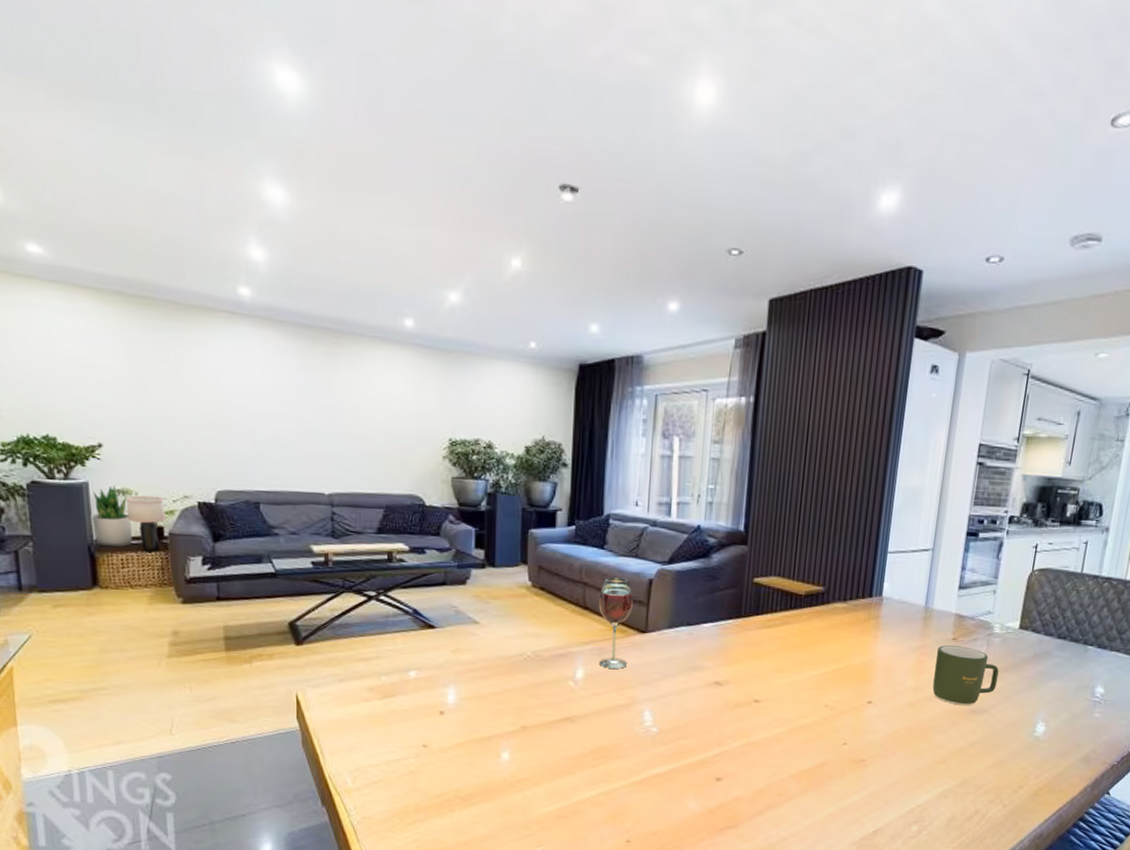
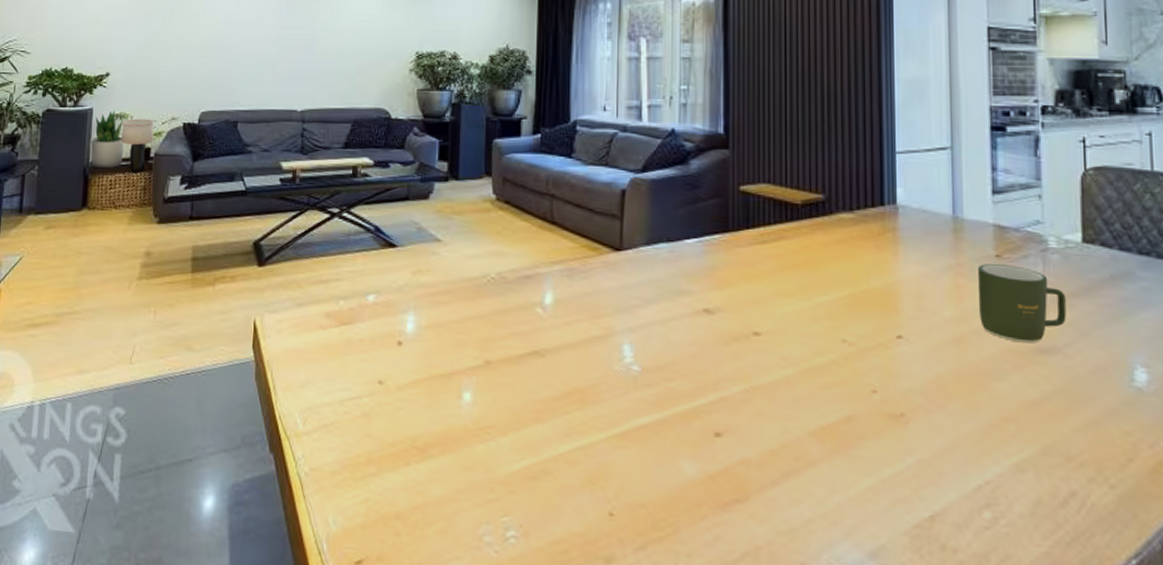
wineglass: present [599,576,633,669] -> none [568,187,605,293]

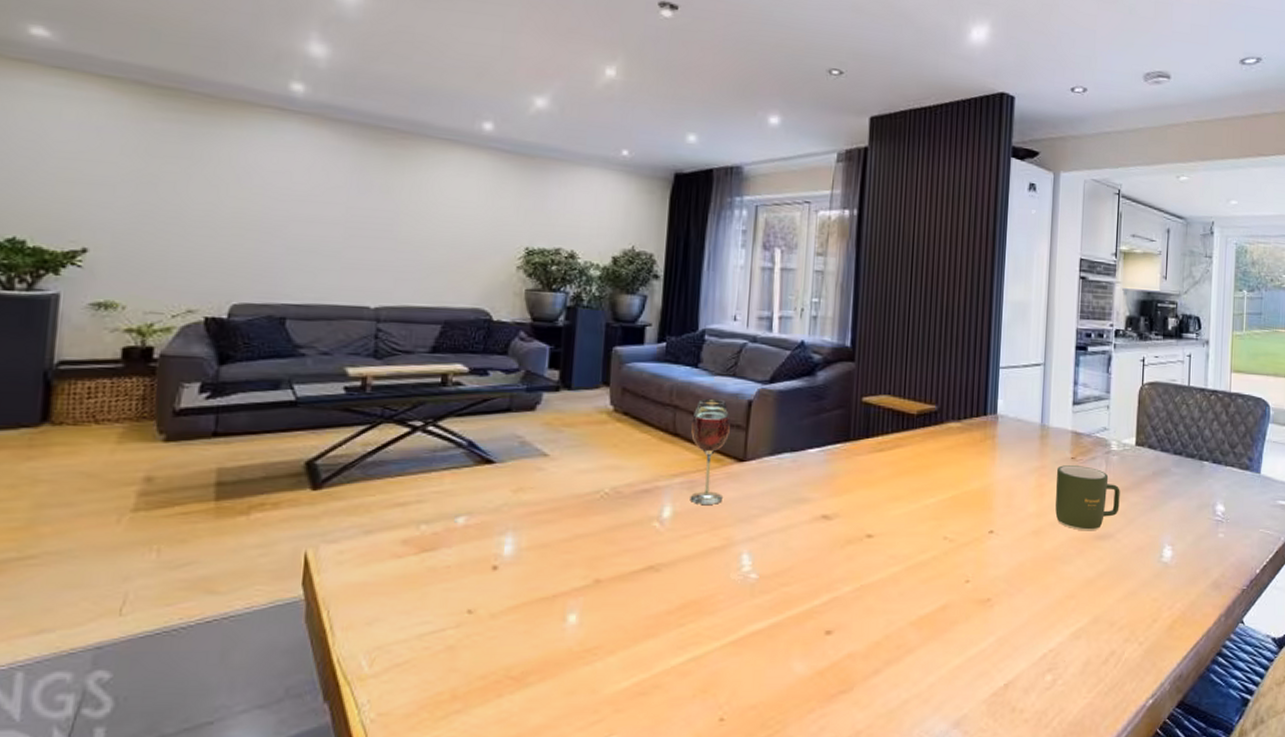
planter: present [90,110,124,169] -> none [55,297,112,373]
table lamp: present [120,119,155,173] -> none [105,309,160,378]
wineglass: none [568,187,605,293] -> present [690,398,730,504]

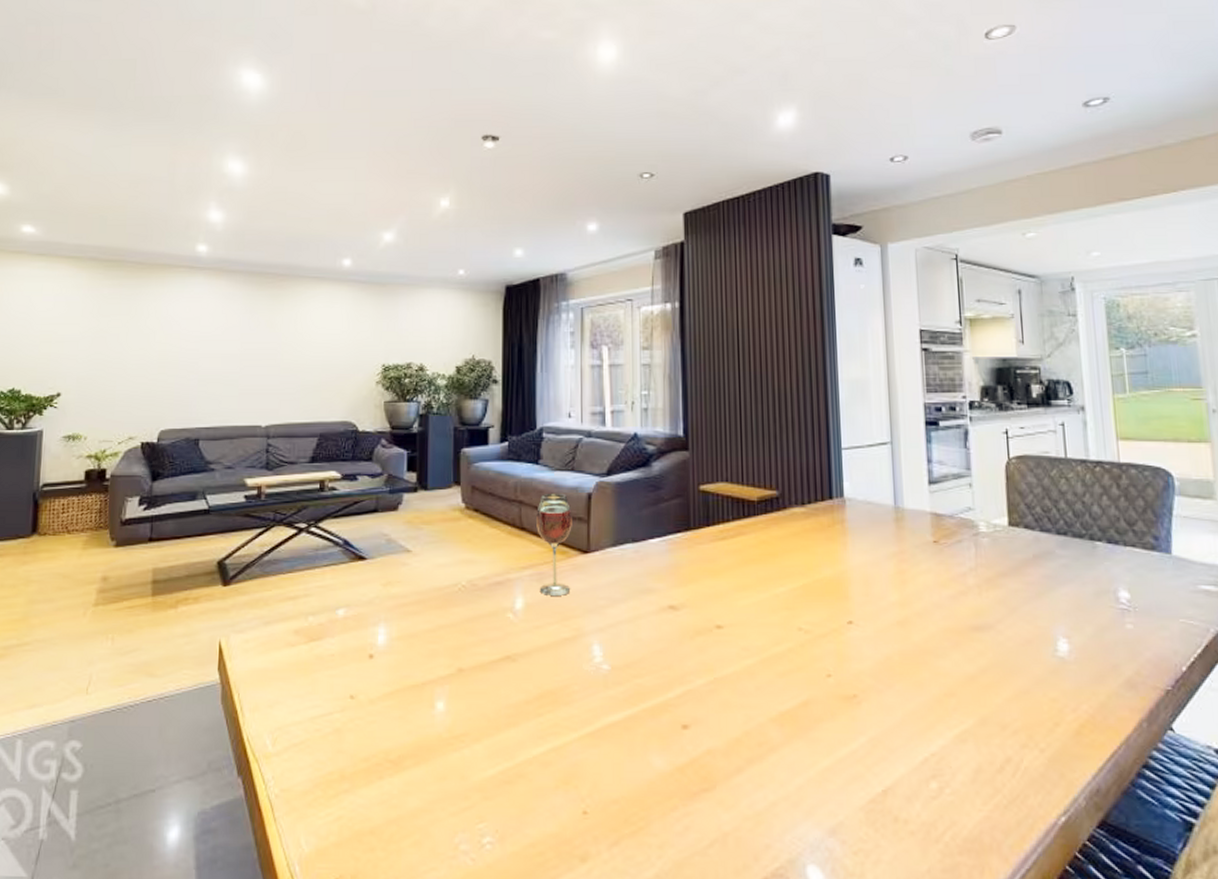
mug: present [1055,465,1120,531] -> none [917,550,997,622]

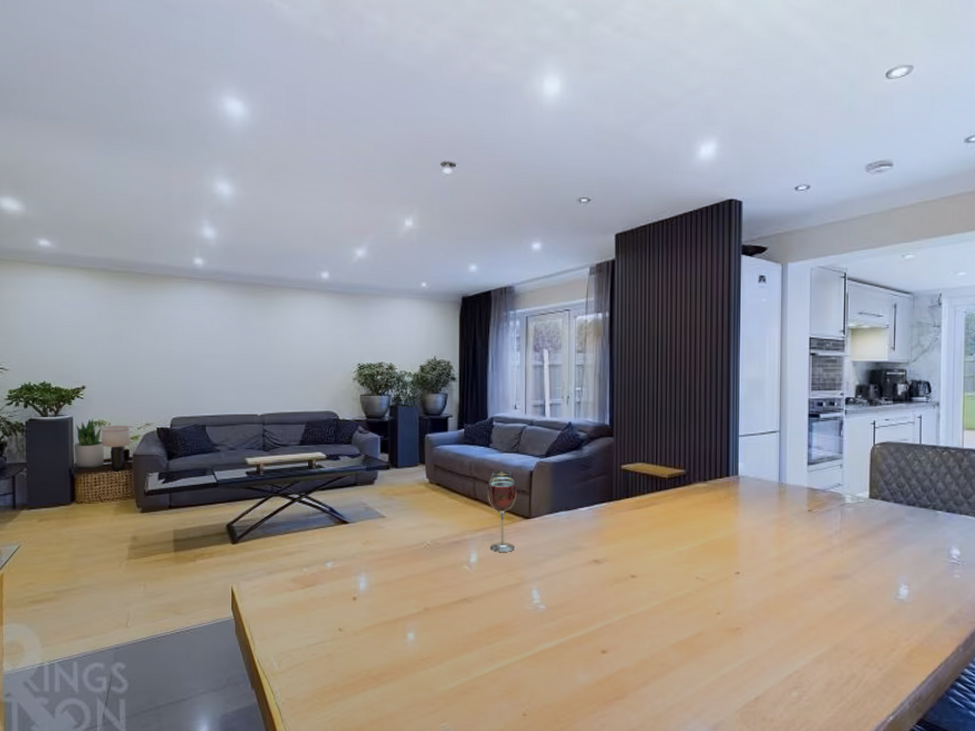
planter: none [40,431,77,493] -> present [74,418,104,469]
table lamp: none [73,439,110,495] -> present [100,425,132,471]

